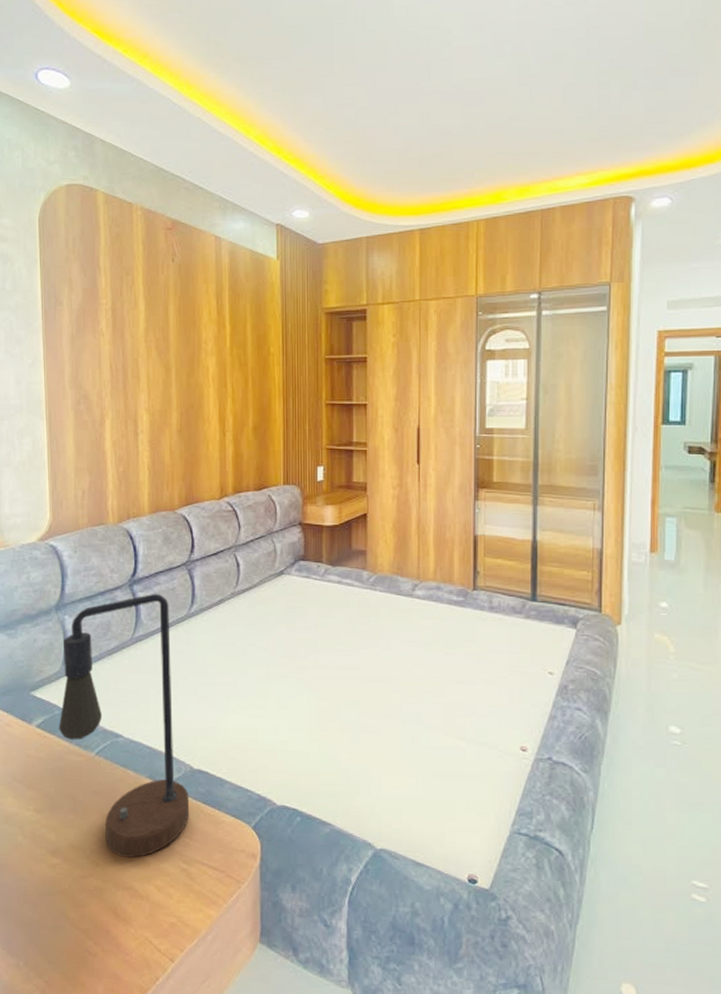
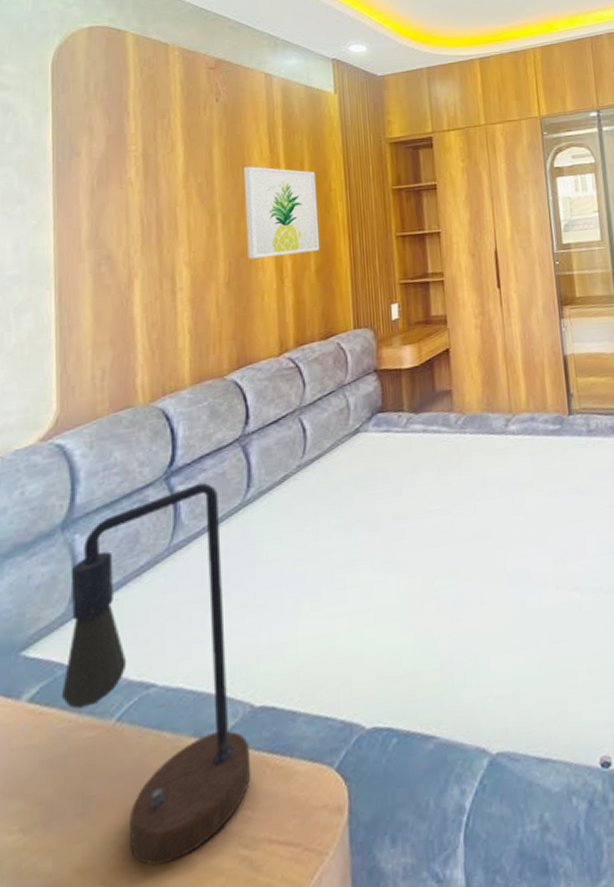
wall art: none [194,326,258,411] -> present [243,166,320,259]

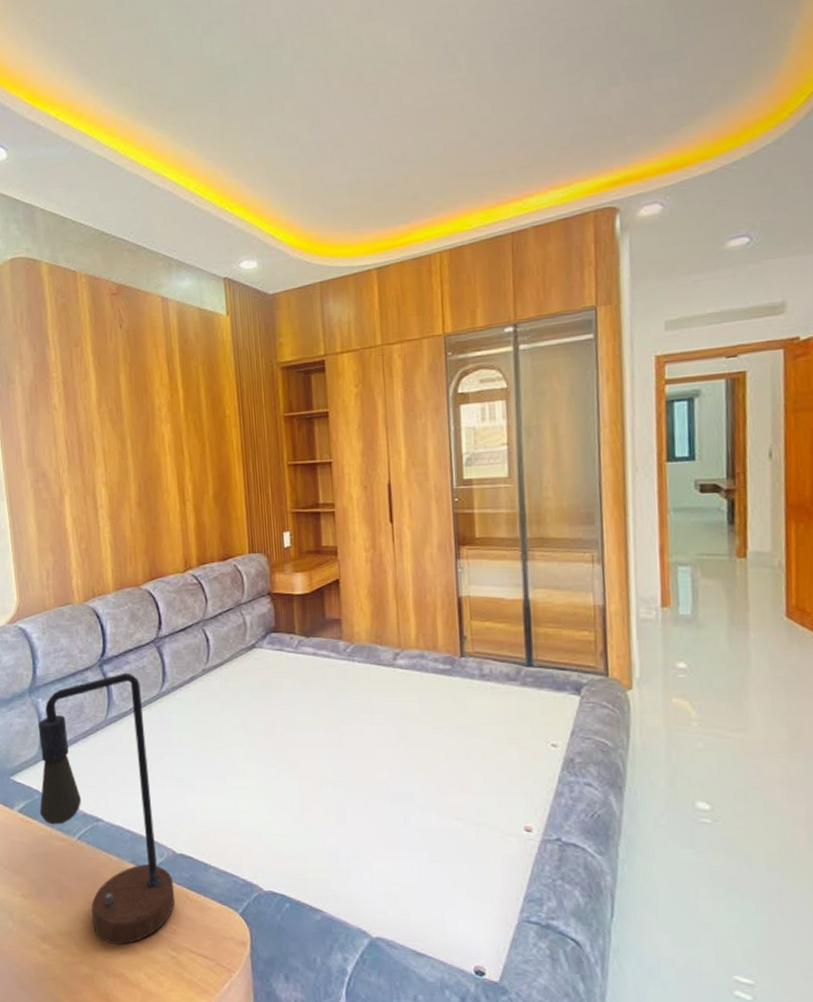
wall art: present [243,166,320,259] -> none [146,392,217,482]

